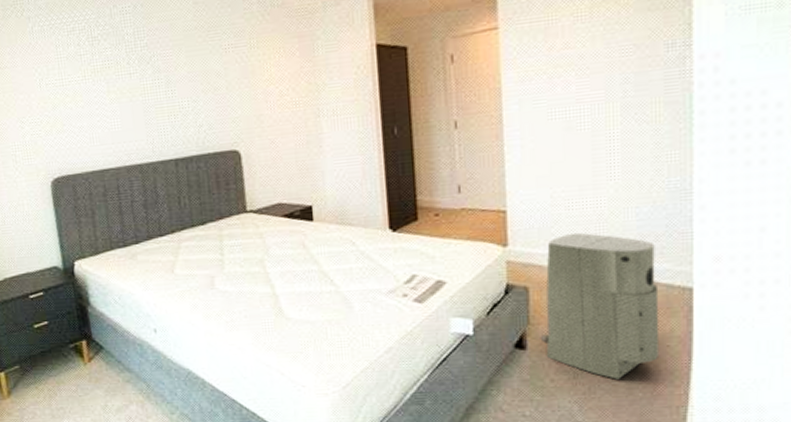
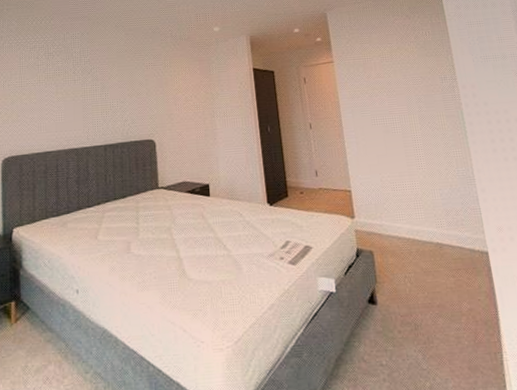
air purifier: present [540,232,660,380] -> none [383,208,475,330]

